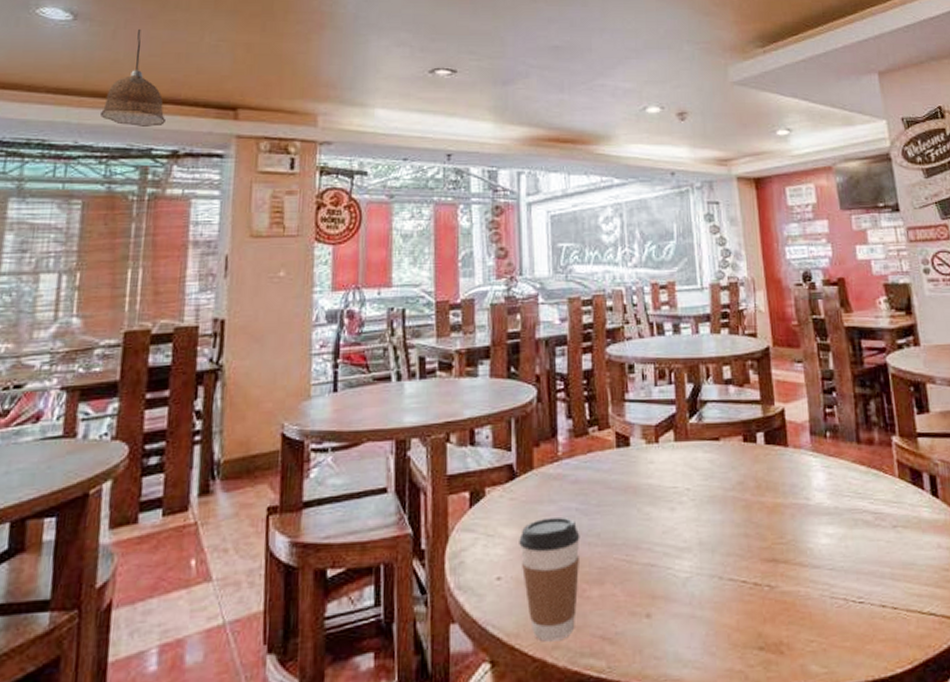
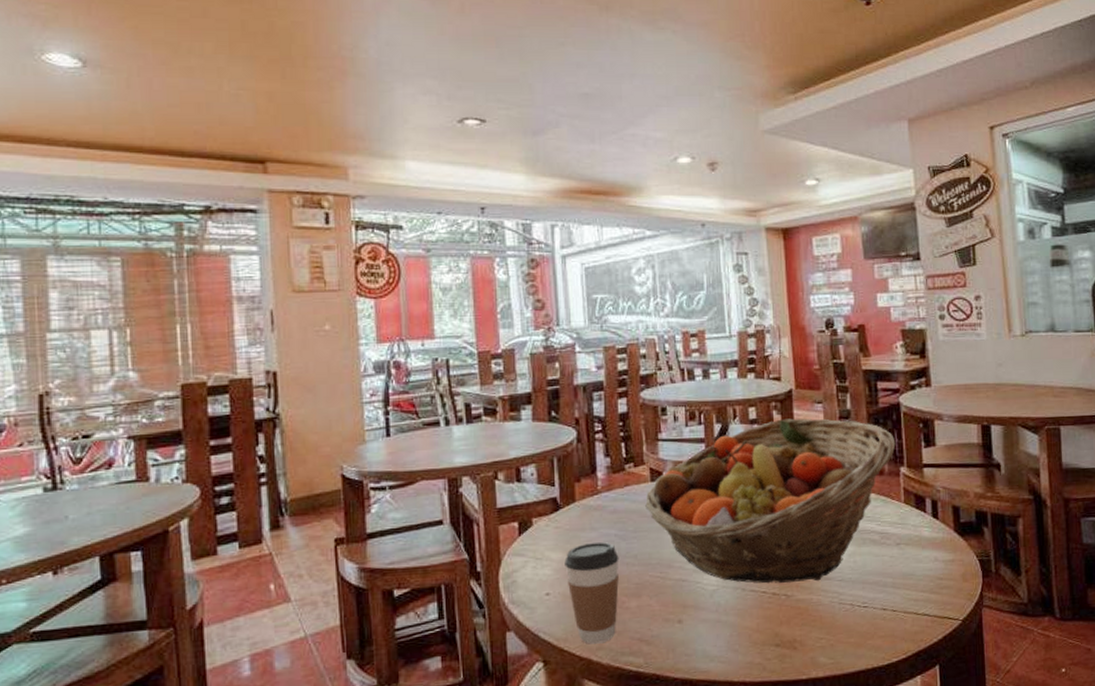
pendant lamp: present [101,30,167,127] -> none [127,77,195,181]
fruit basket: none [610,378,886,571] -> present [645,418,896,584]

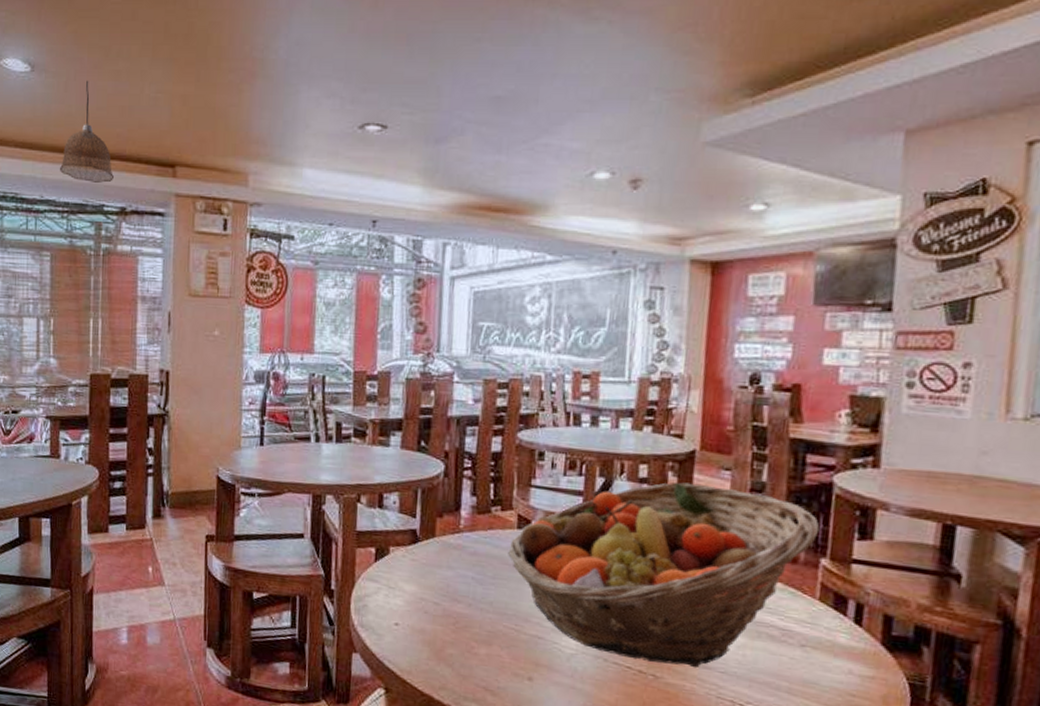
pendant lamp: none [127,77,195,181] -> present [60,81,115,183]
coffee cup: present [564,542,619,644] -> none [417,581,474,684]

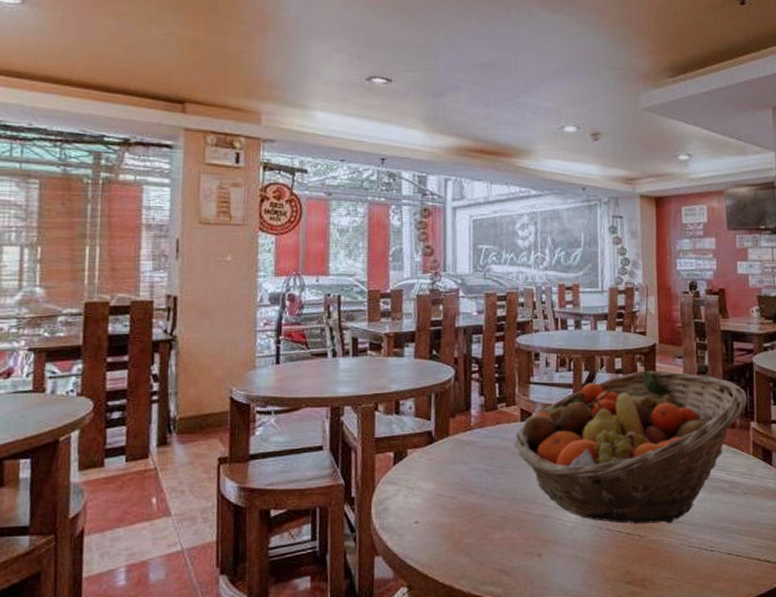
pendant lamp: present [60,81,115,183] -> none [53,18,117,115]

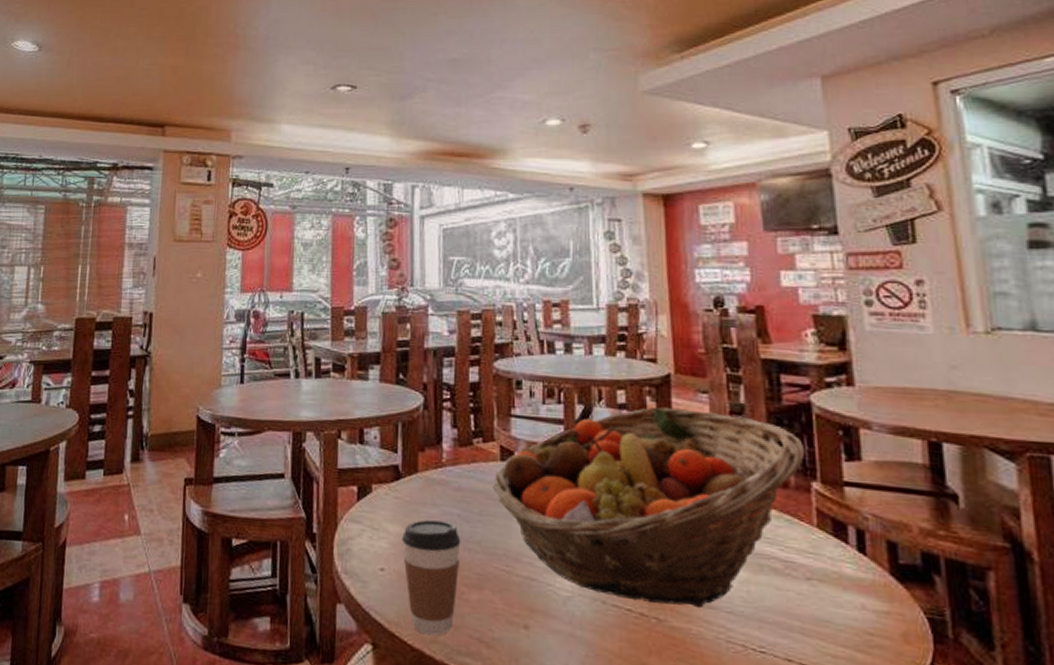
coffee cup: none [435,475,486,572] -> present [402,519,461,636]

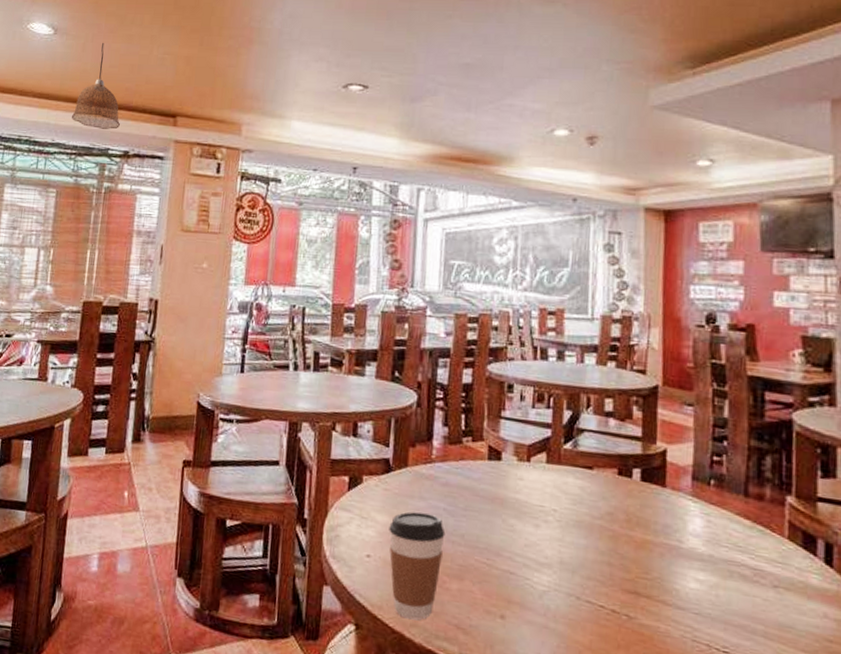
pendant lamp: none [59,57,109,142] -> present [72,43,121,129]
fruit basket: present [493,406,806,609] -> none [479,416,783,609]

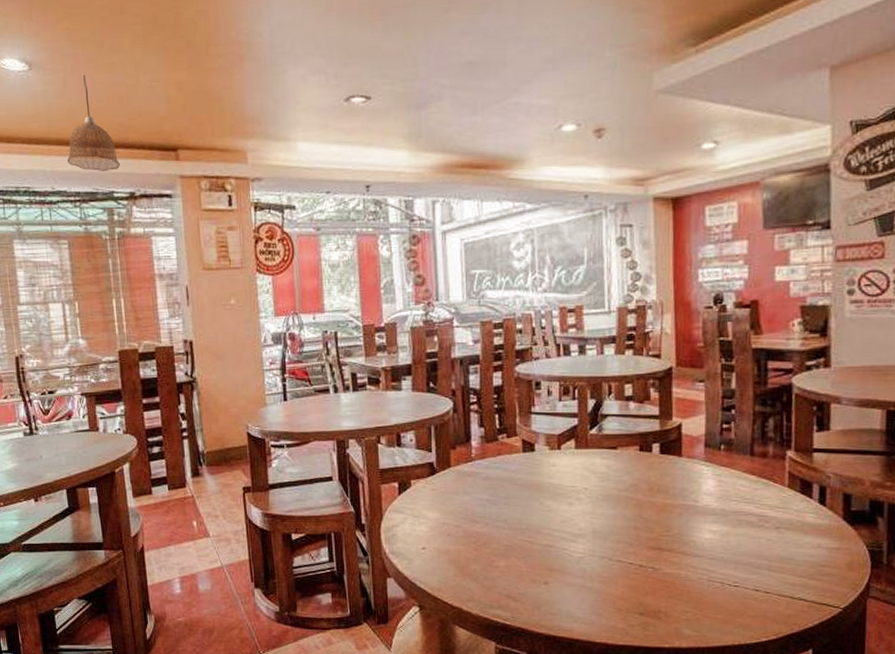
coffee cup: present [389,511,446,620] -> none [439,505,490,596]

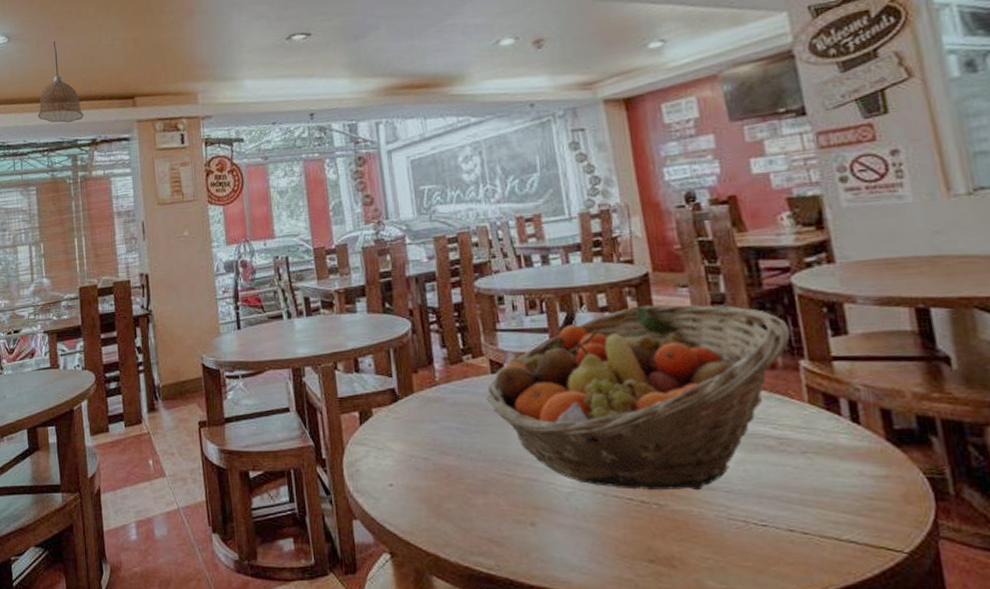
fruit basket: none [517,396,784,558] -> present [487,304,791,491]

